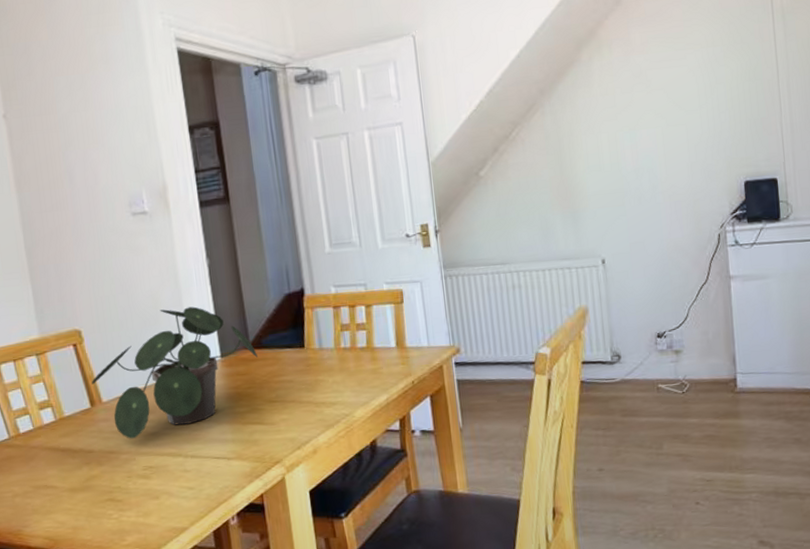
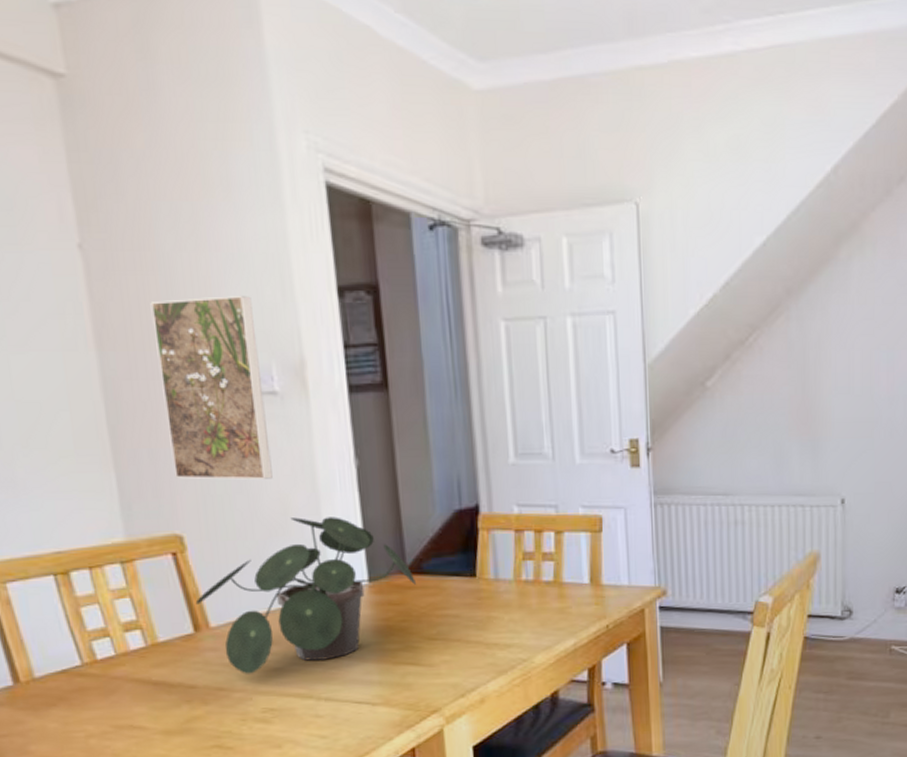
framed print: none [54,140,146,286] -> present [150,296,273,480]

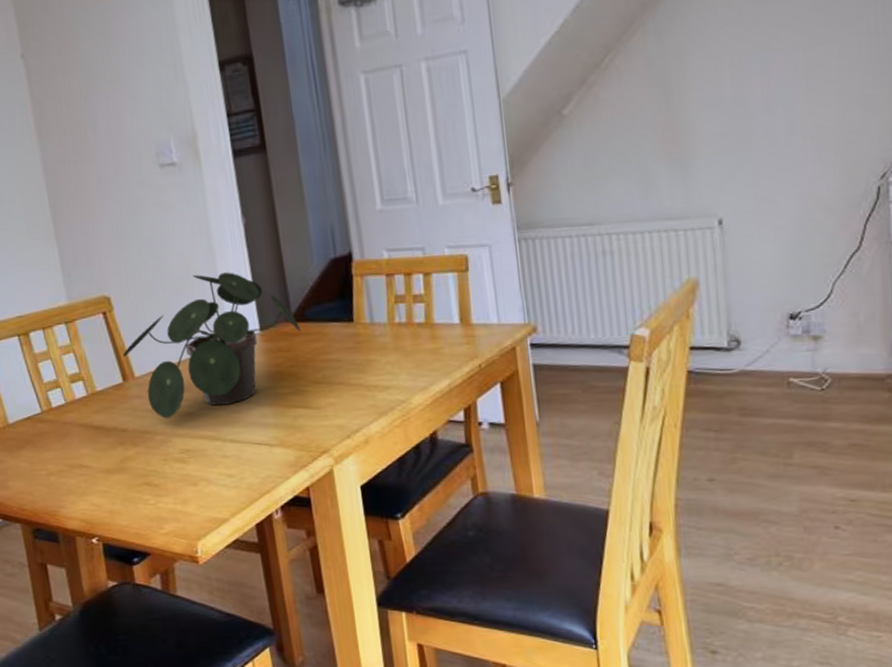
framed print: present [150,296,273,480] -> none [75,80,177,247]

